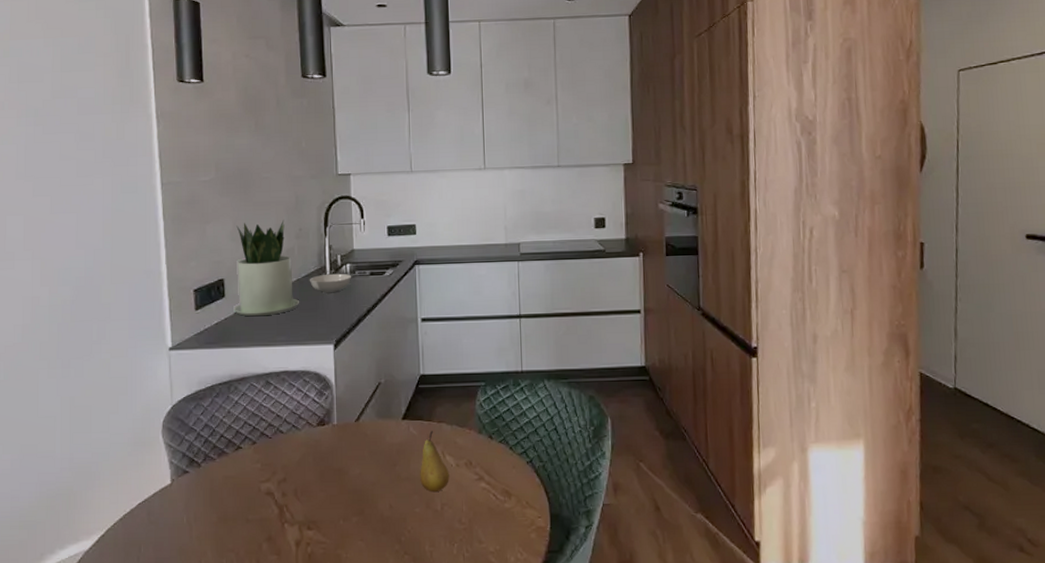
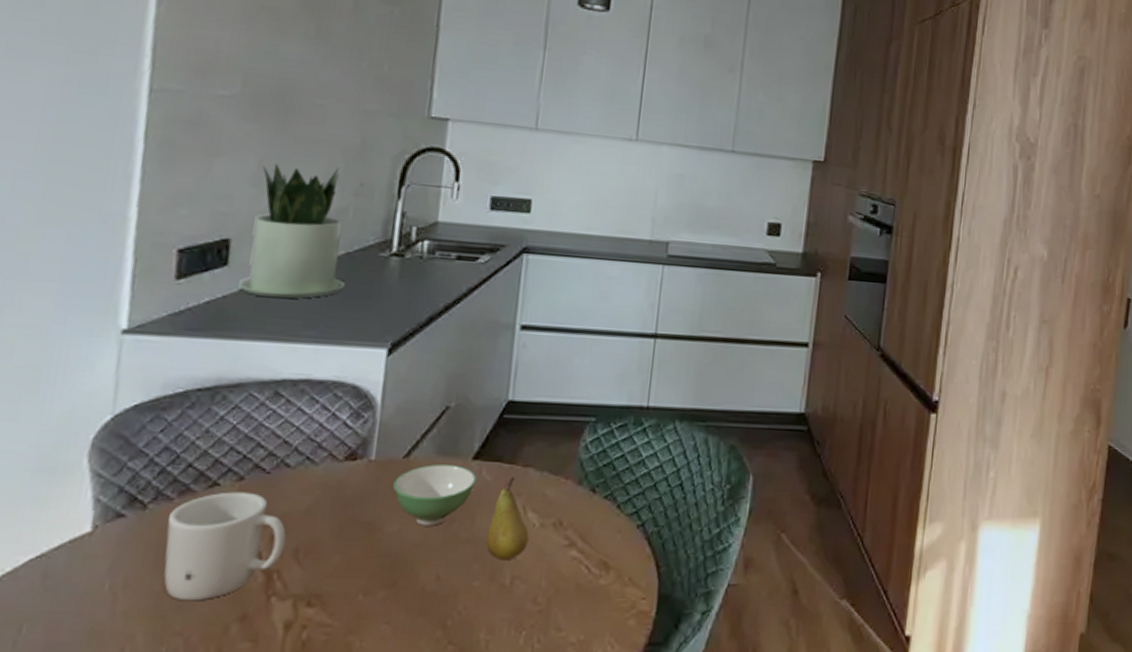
mug: none [214,452,288,528] -> present [163,491,286,601]
bowl: present [309,273,352,293] -> none [364,250,430,278]
bowl: none [352,424,407,470] -> present [393,463,478,526]

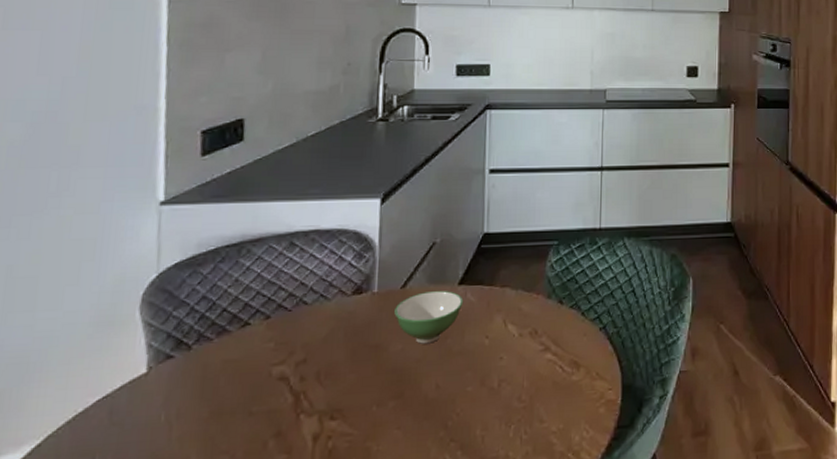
mug: present [163,491,286,601] -> none [209,328,308,424]
planter: present [239,164,344,299] -> none [254,52,341,165]
fruit: present [486,477,529,561] -> none [475,297,510,368]

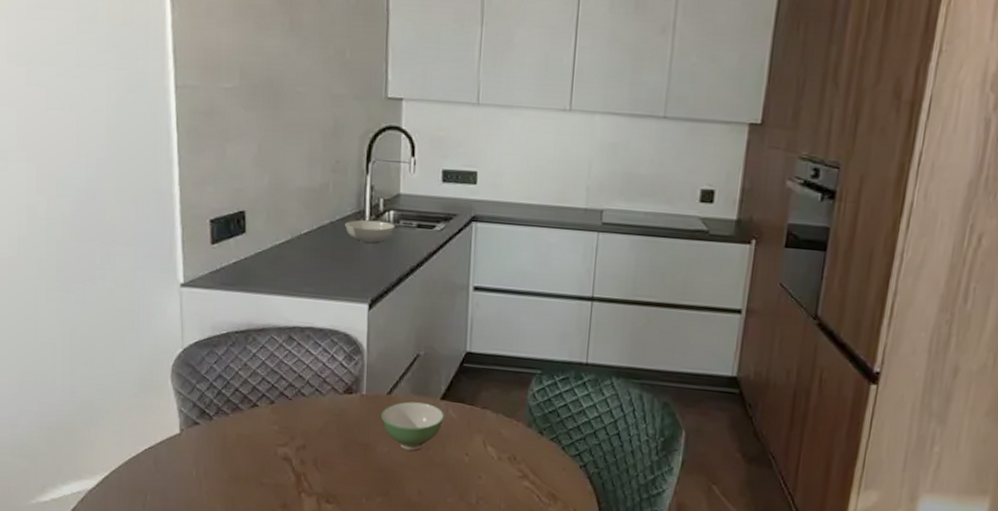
bowl: none [355,116,410,139] -> present [344,219,395,244]

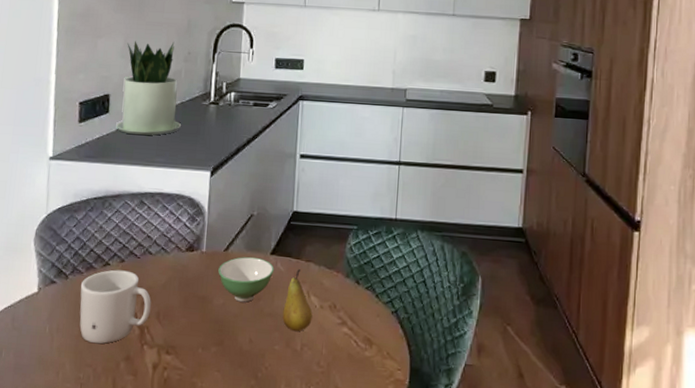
mug: none [227,411,307,490] -> present [79,269,151,344]
planter: none [255,146,331,261] -> present [116,41,181,136]
bowl: present [344,219,395,244] -> none [193,100,236,120]
fruit: none [455,417,489,484] -> present [282,269,313,332]

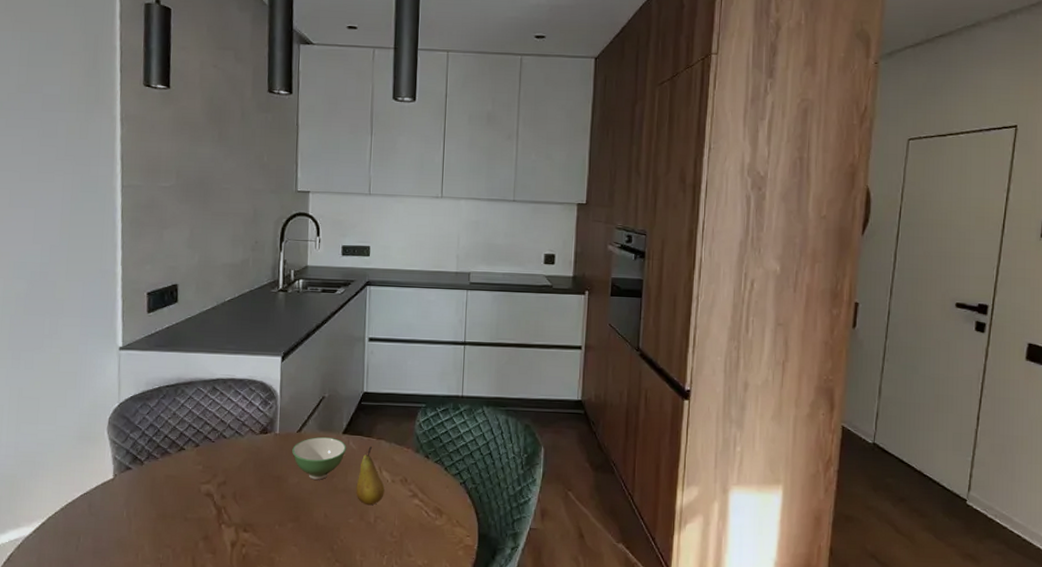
mug: present [79,269,151,344] -> none [156,454,227,526]
planter: present [116,41,181,136] -> none [185,231,250,324]

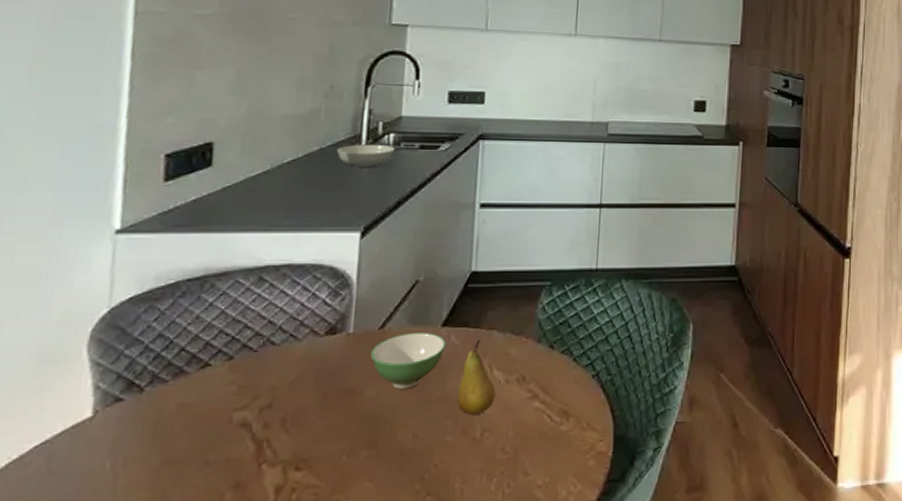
bowl: none [261,287,304,307] -> present [336,144,396,168]

